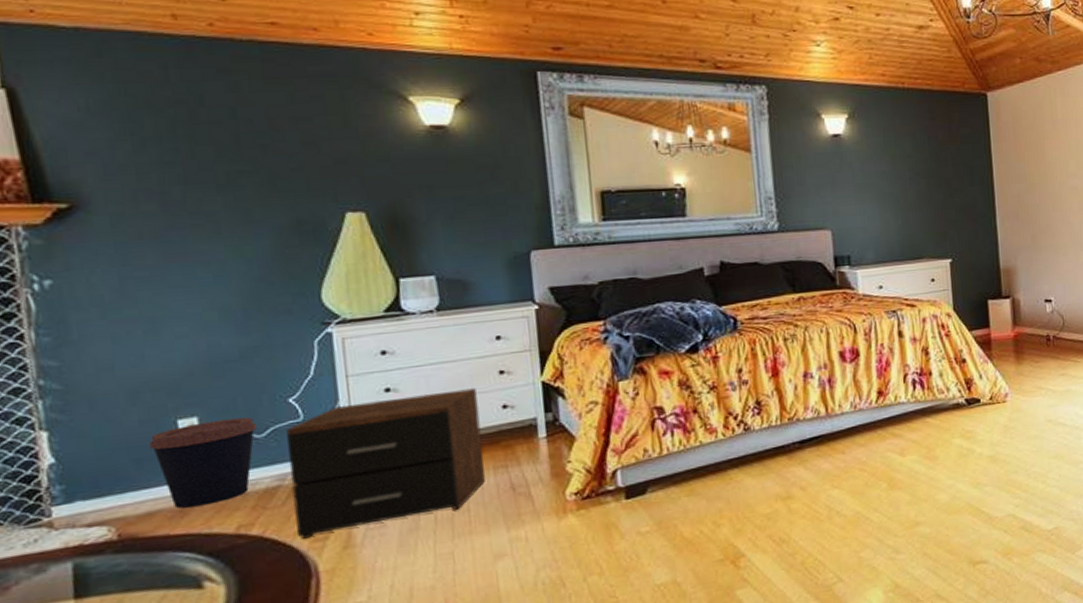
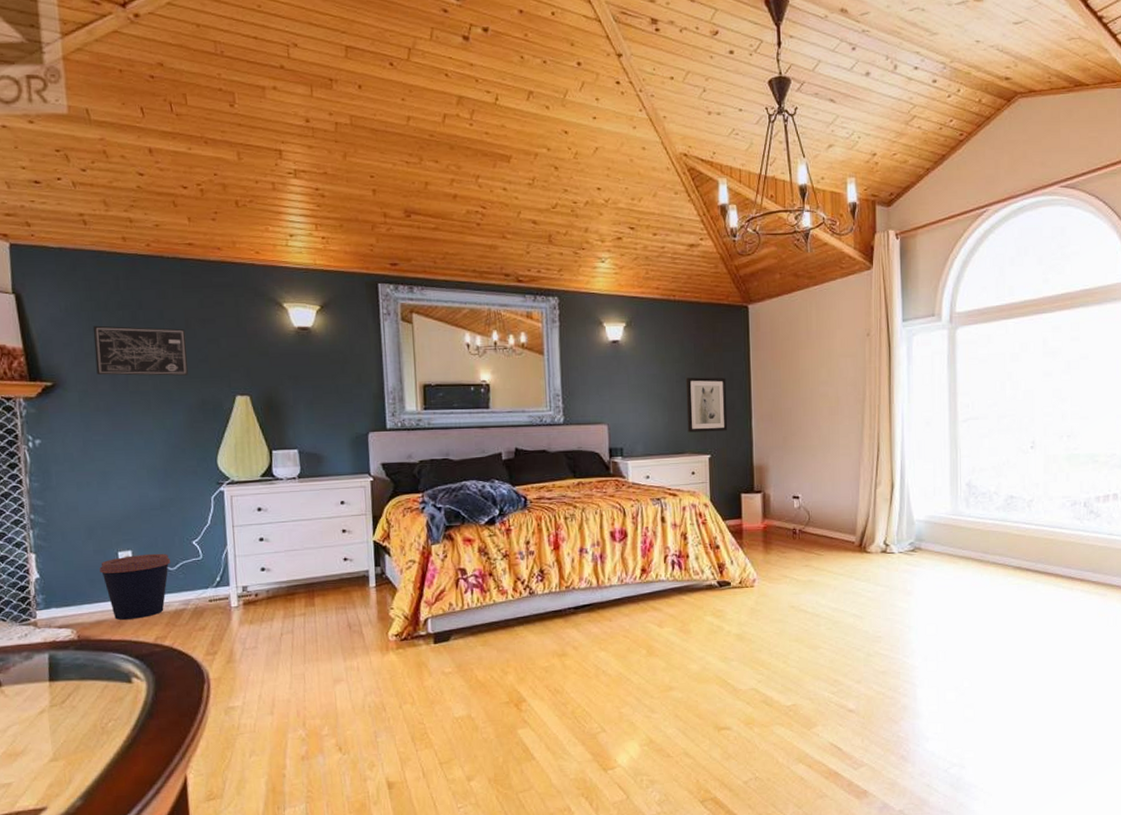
wall art: none [130,128,275,192] -> present [93,325,188,376]
nightstand: present [286,388,486,539] -> none [190,543,330,652]
wall art: none [919,173,970,235] -> present [685,377,728,433]

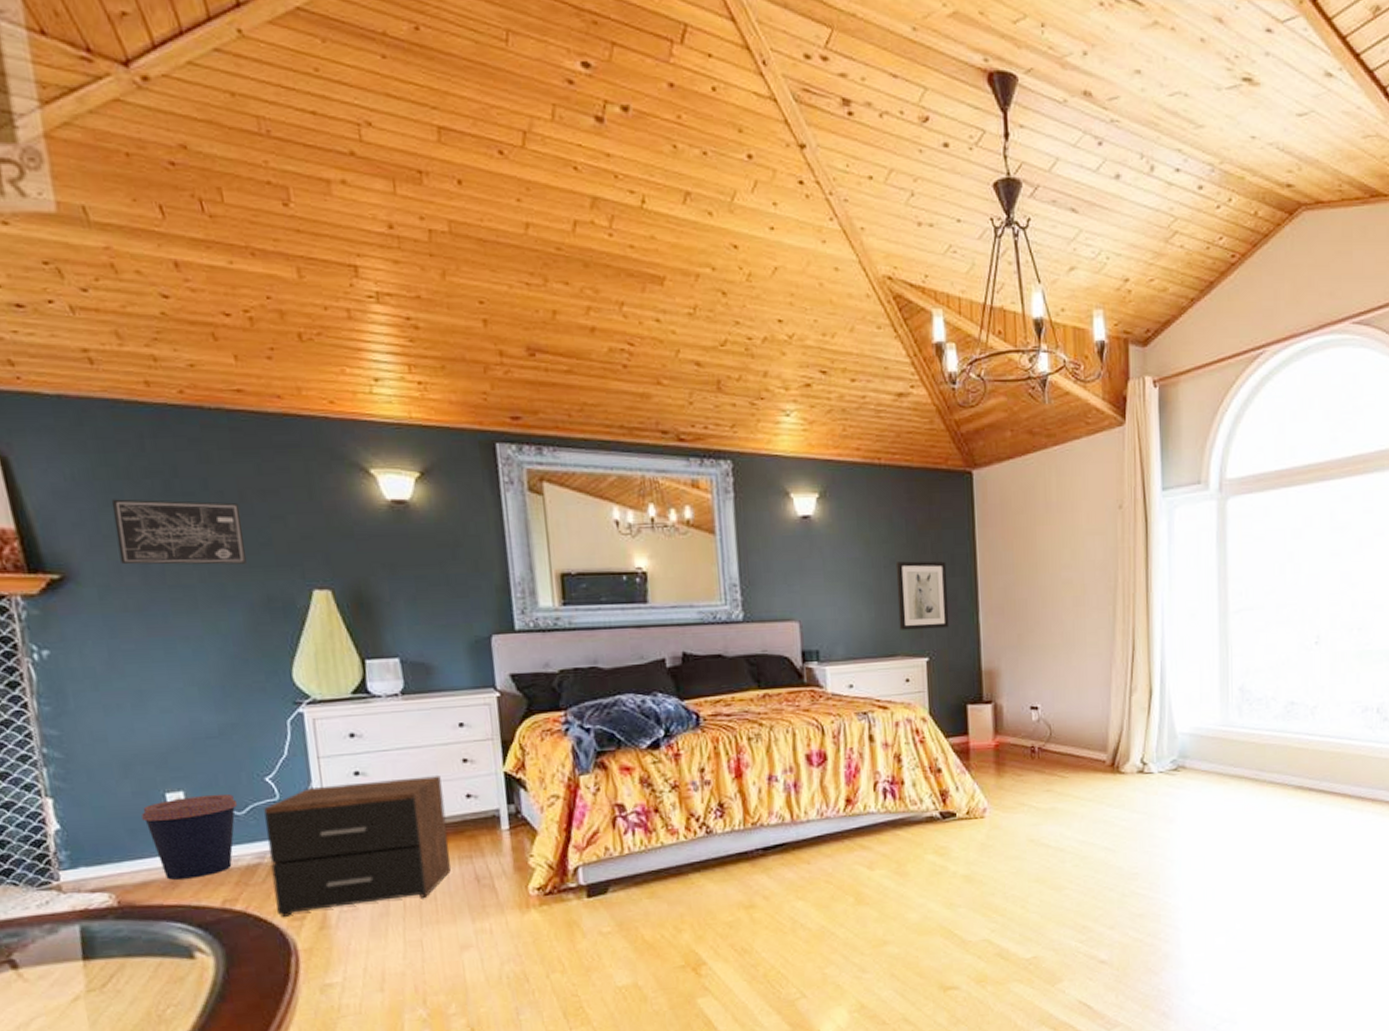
nightstand: none [190,543,330,652] -> present [264,776,451,917]

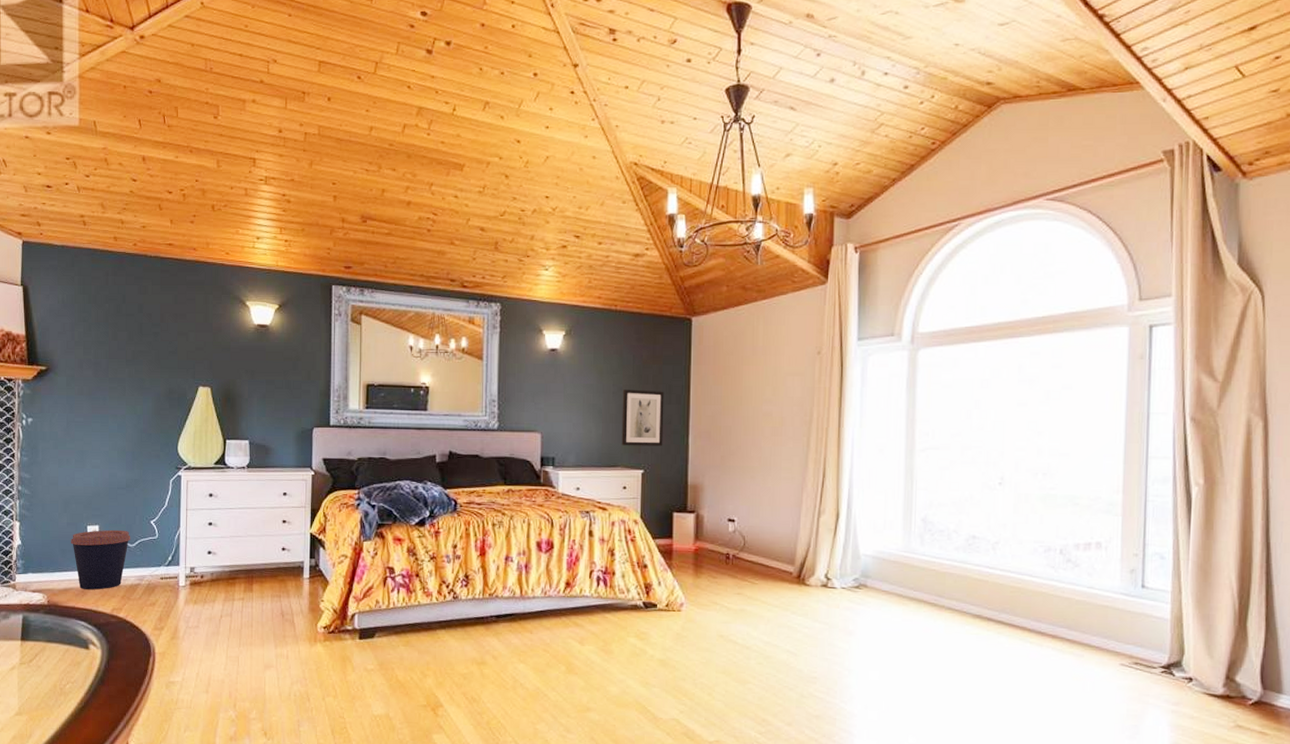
wall art: present [111,499,246,565] -> none [83,317,160,366]
nightstand: present [264,776,451,917] -> none [146,531,266,626]

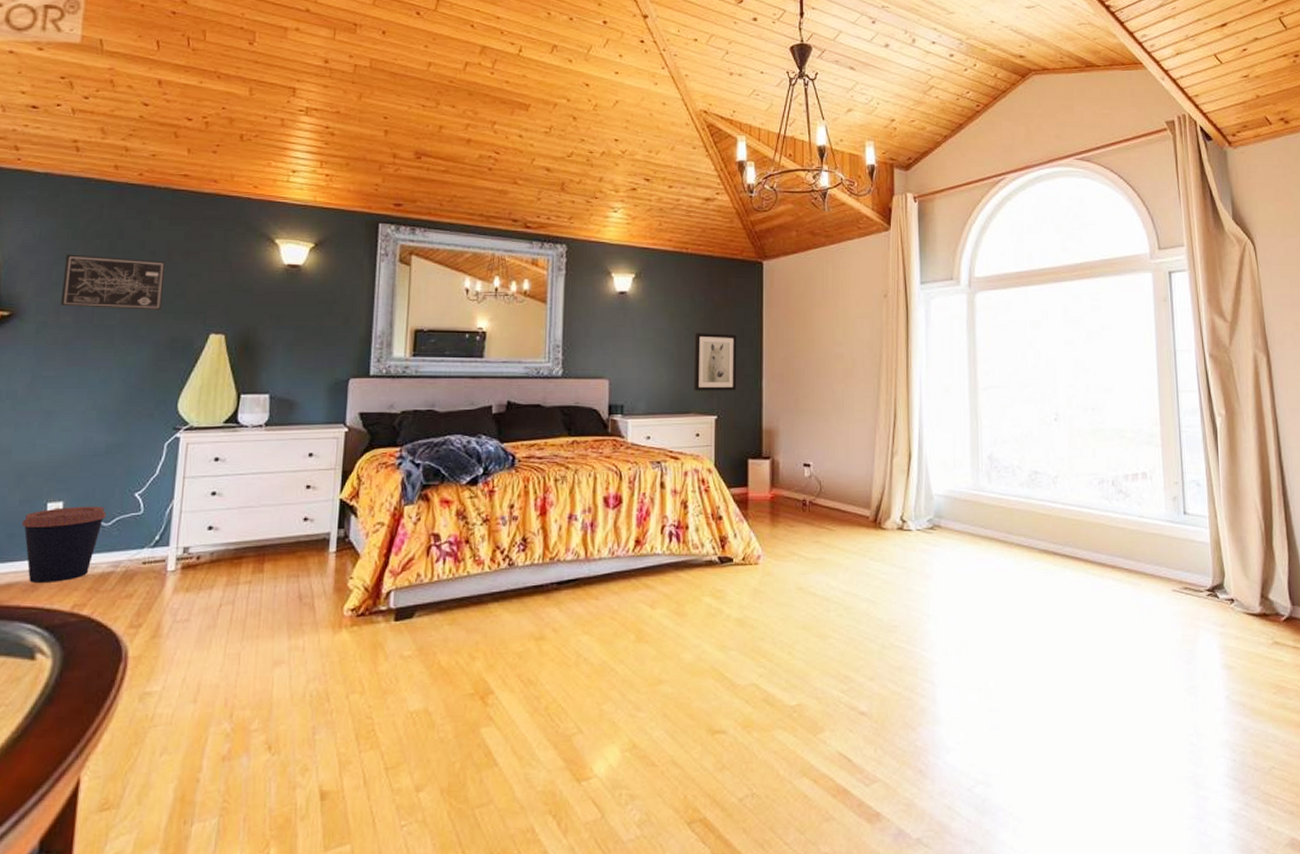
wall art: none [83,317,160,366] -> present [61,254,166,310]

